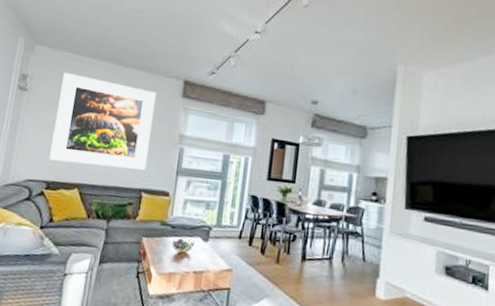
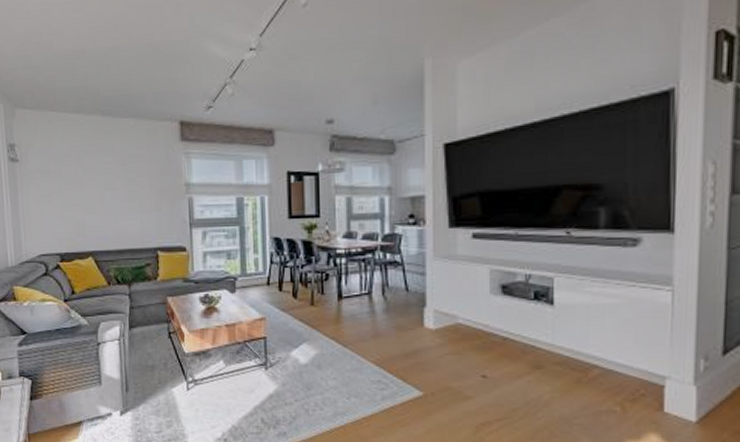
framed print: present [49,72,157,170] -> none [51,134,157,231]

